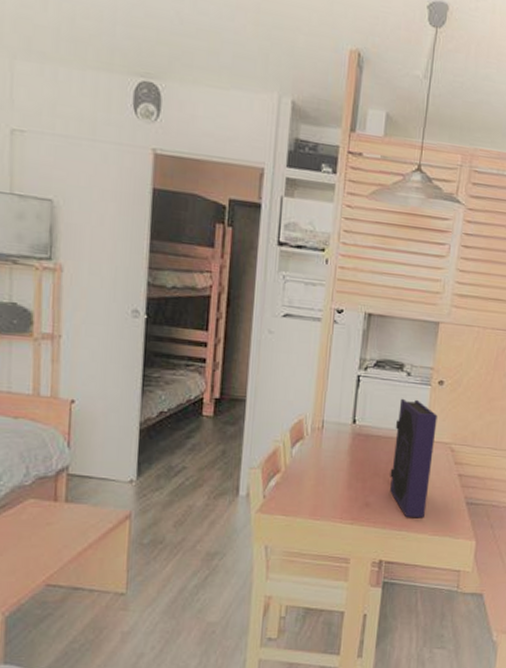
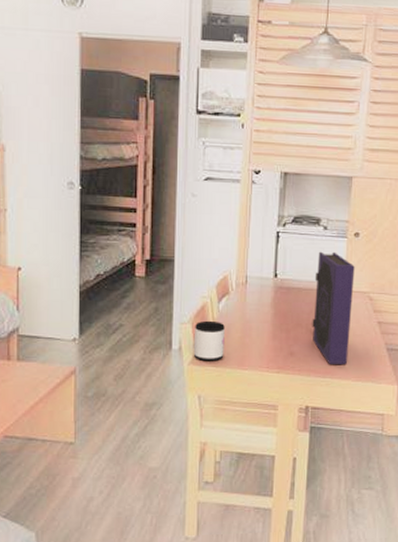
mug: none [263,466,297,510] -> present [194,320,225,362]

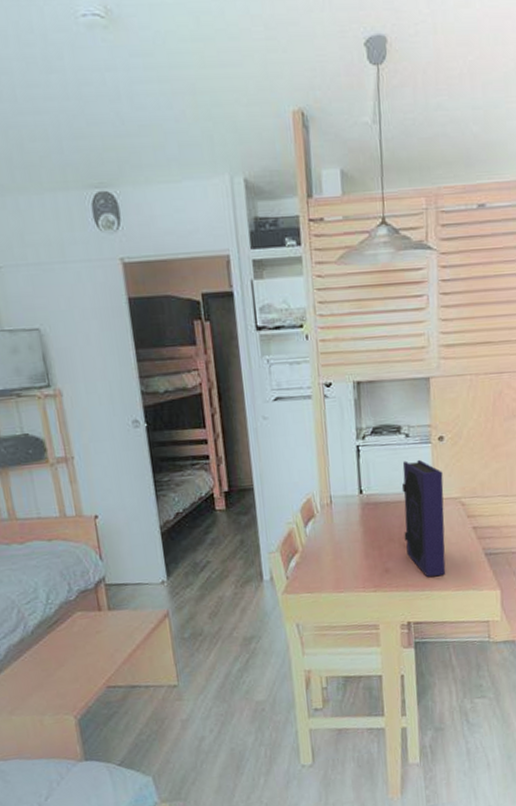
mug: present [194,320,225,362] -> none [284,546,318,589]

